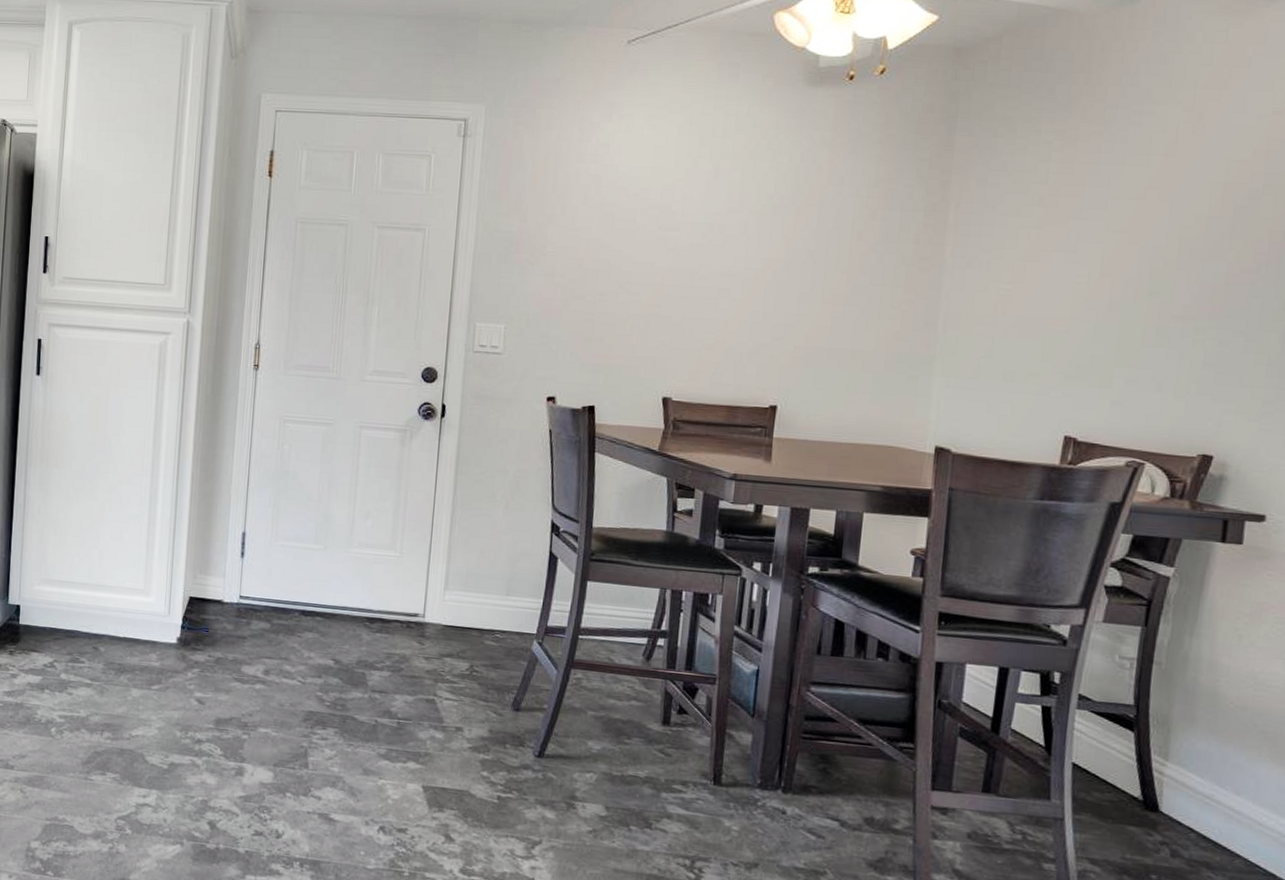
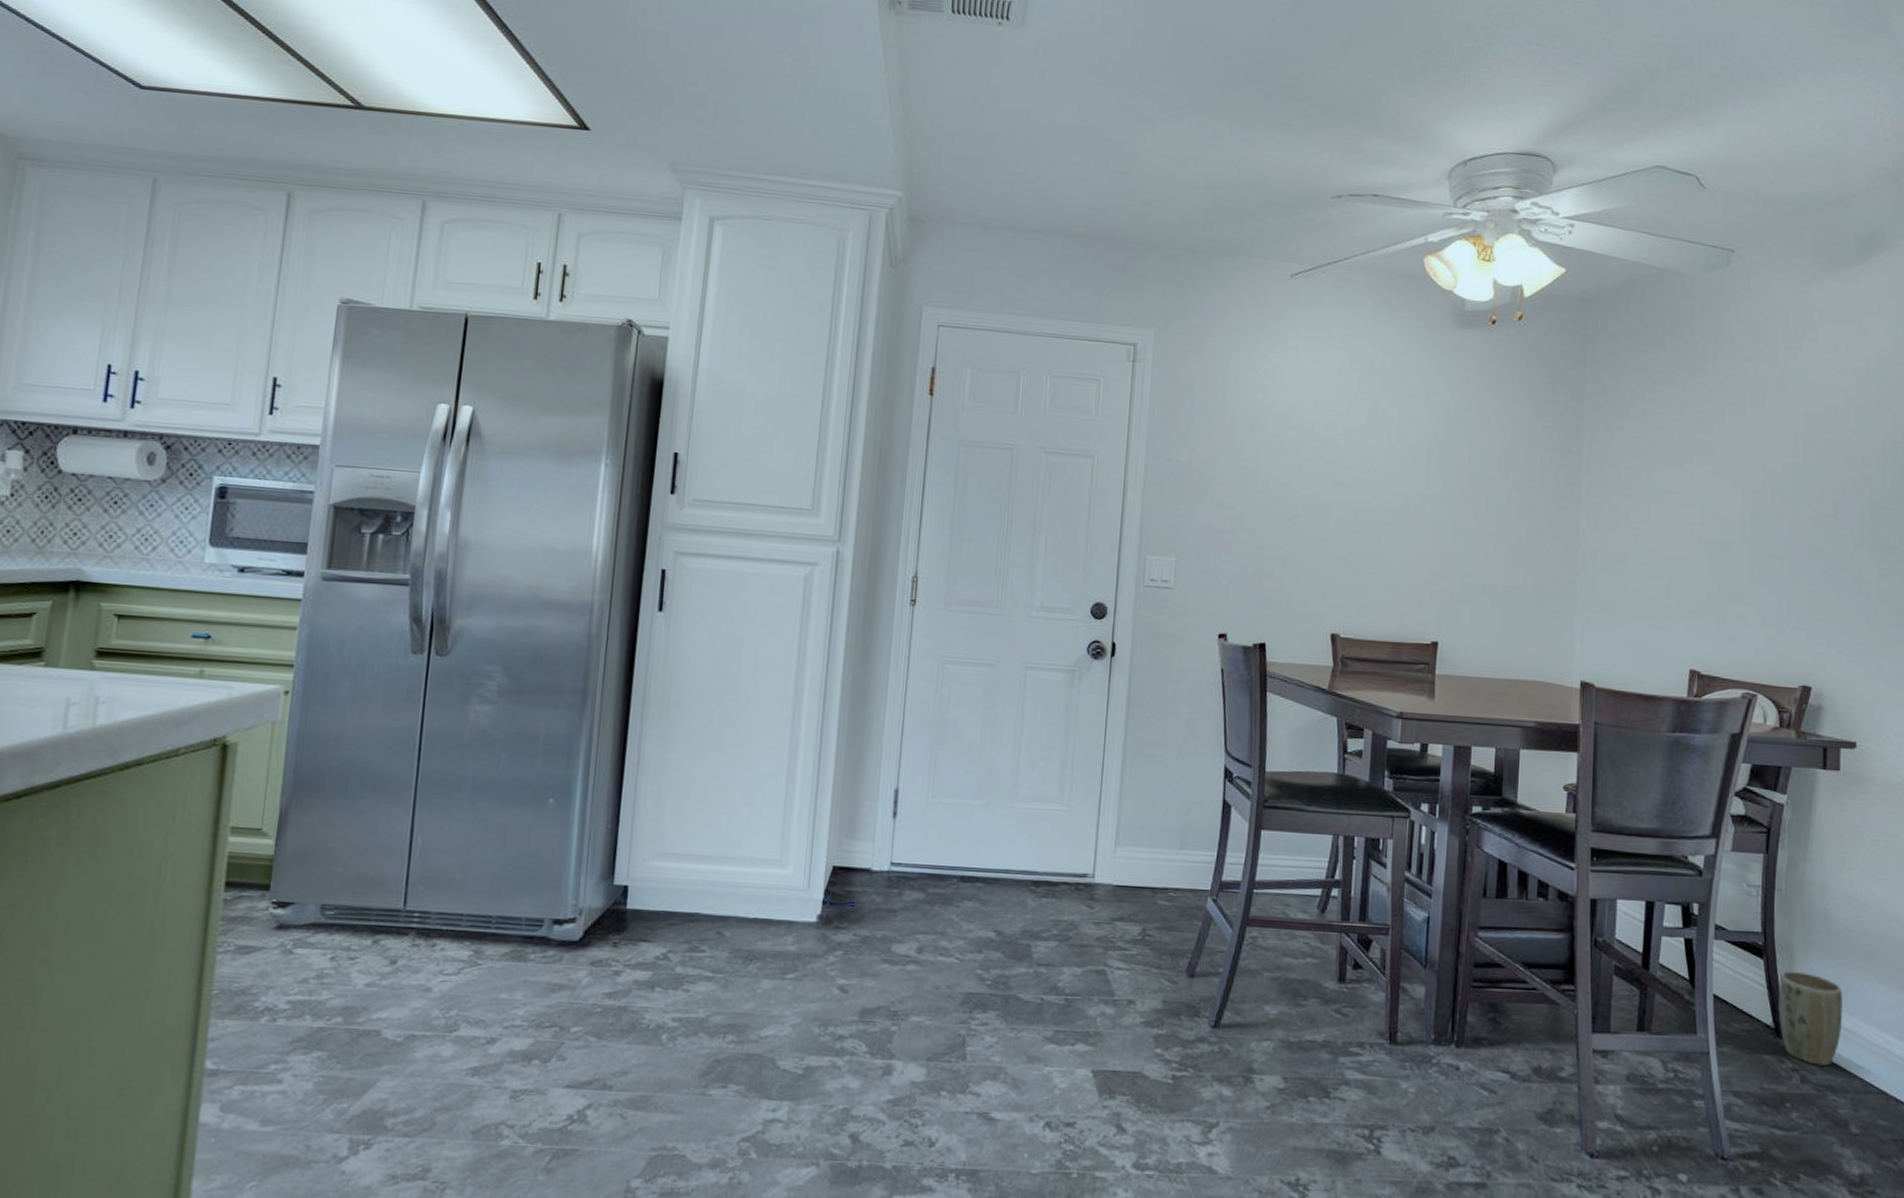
plant pot: none [1147,745,1229,843] -> present [1777,970,1843,1066]

